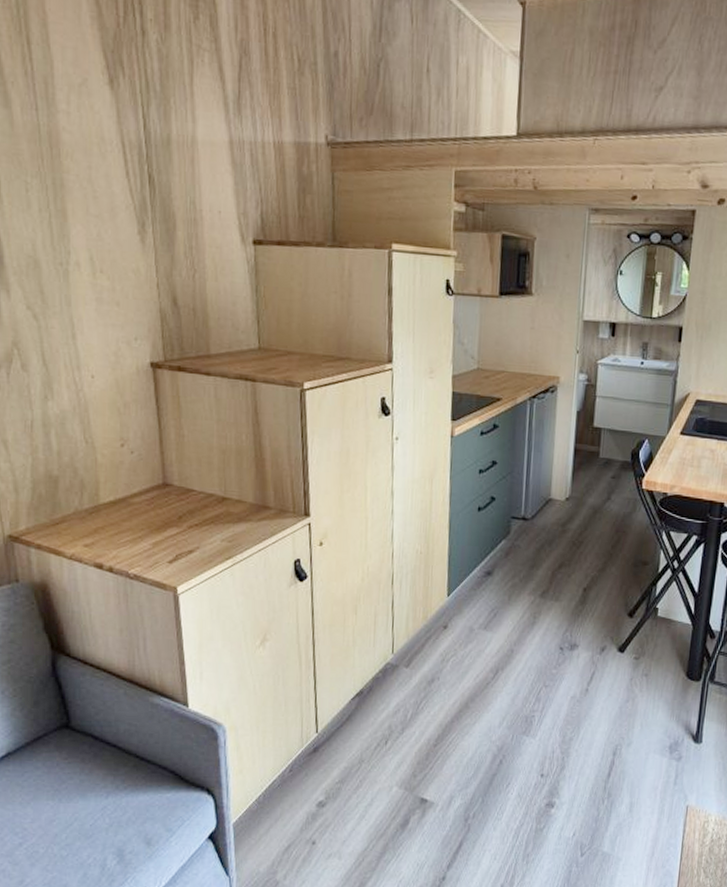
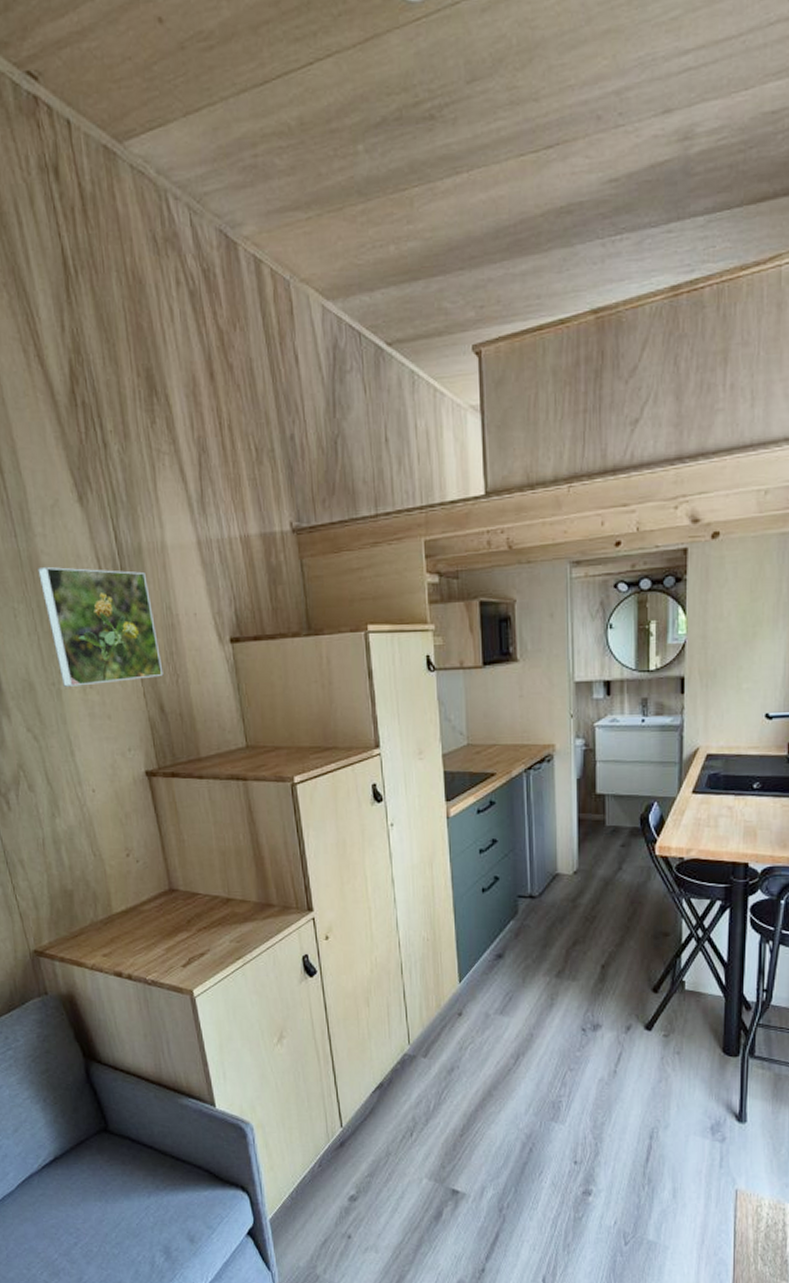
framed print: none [57,144,180,270] -> present [38,566,164,687]

